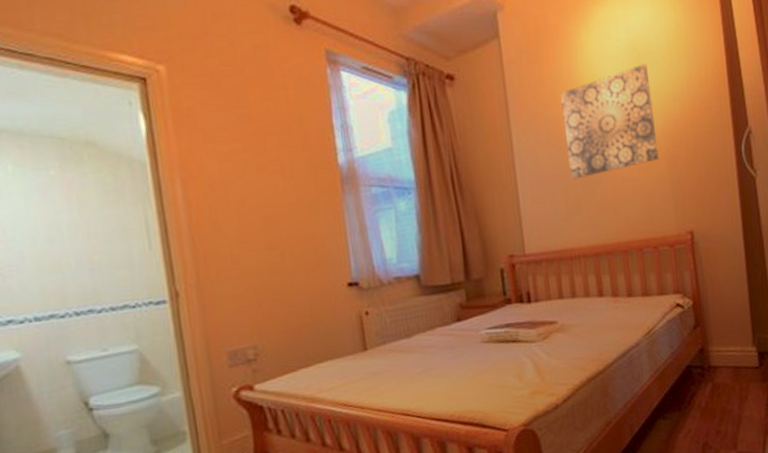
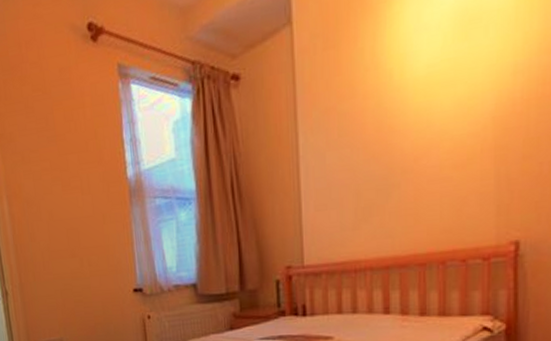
wall art: present [559,64,660,180] -> none [358,29,484,183]

